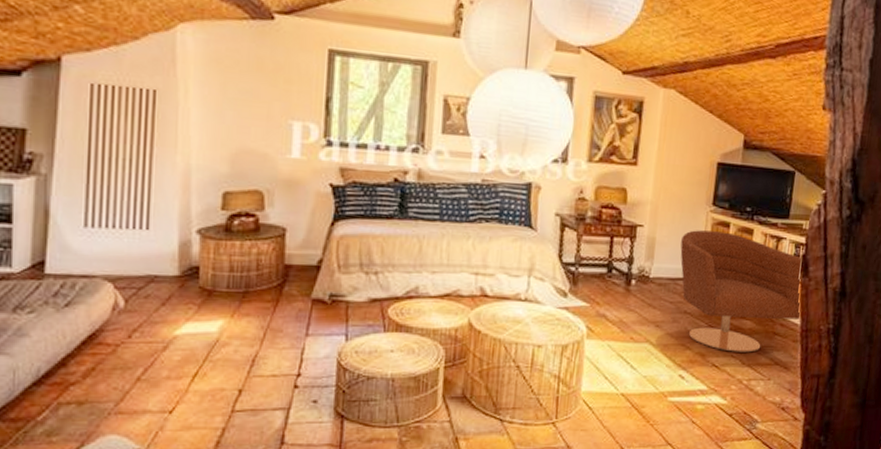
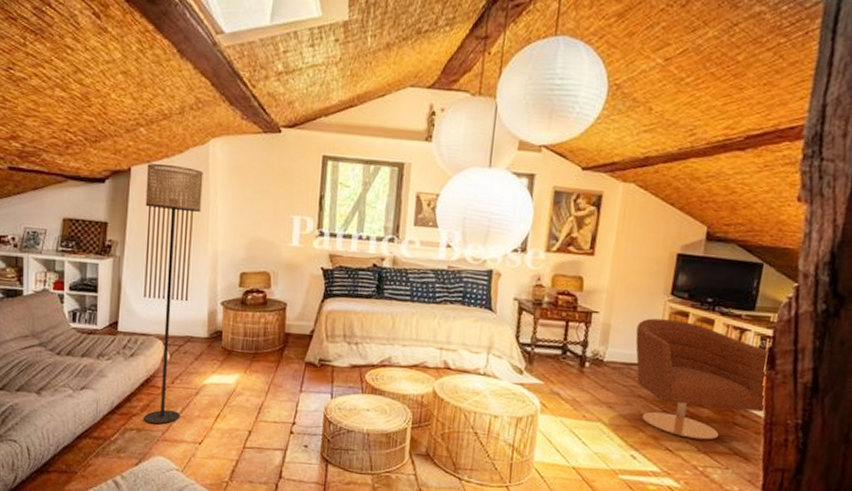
floor lamp: none [84,52,169,393] -> present [143,163,204,425]

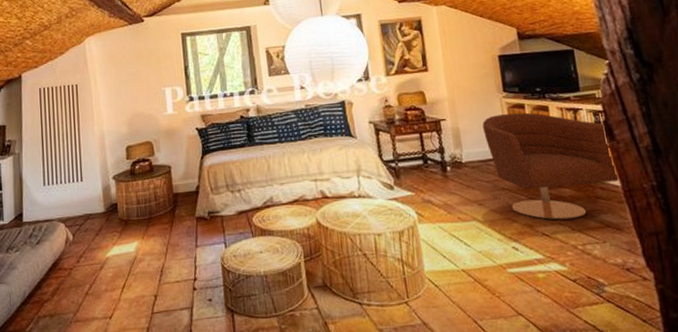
floor lamp: present [143,163,204,425] -> none [35,65,88,307]

